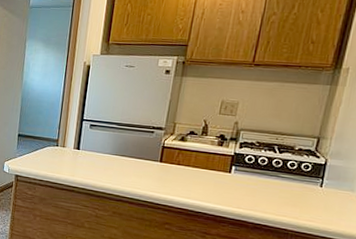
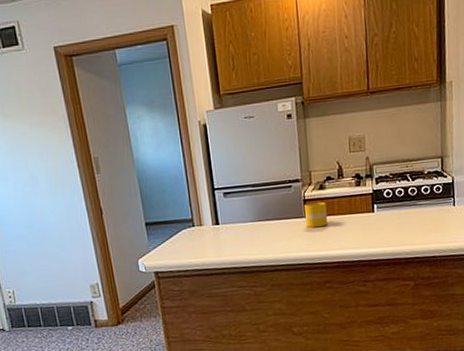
mug: none [158,150,184,174] -> present [304,201,328,228]

